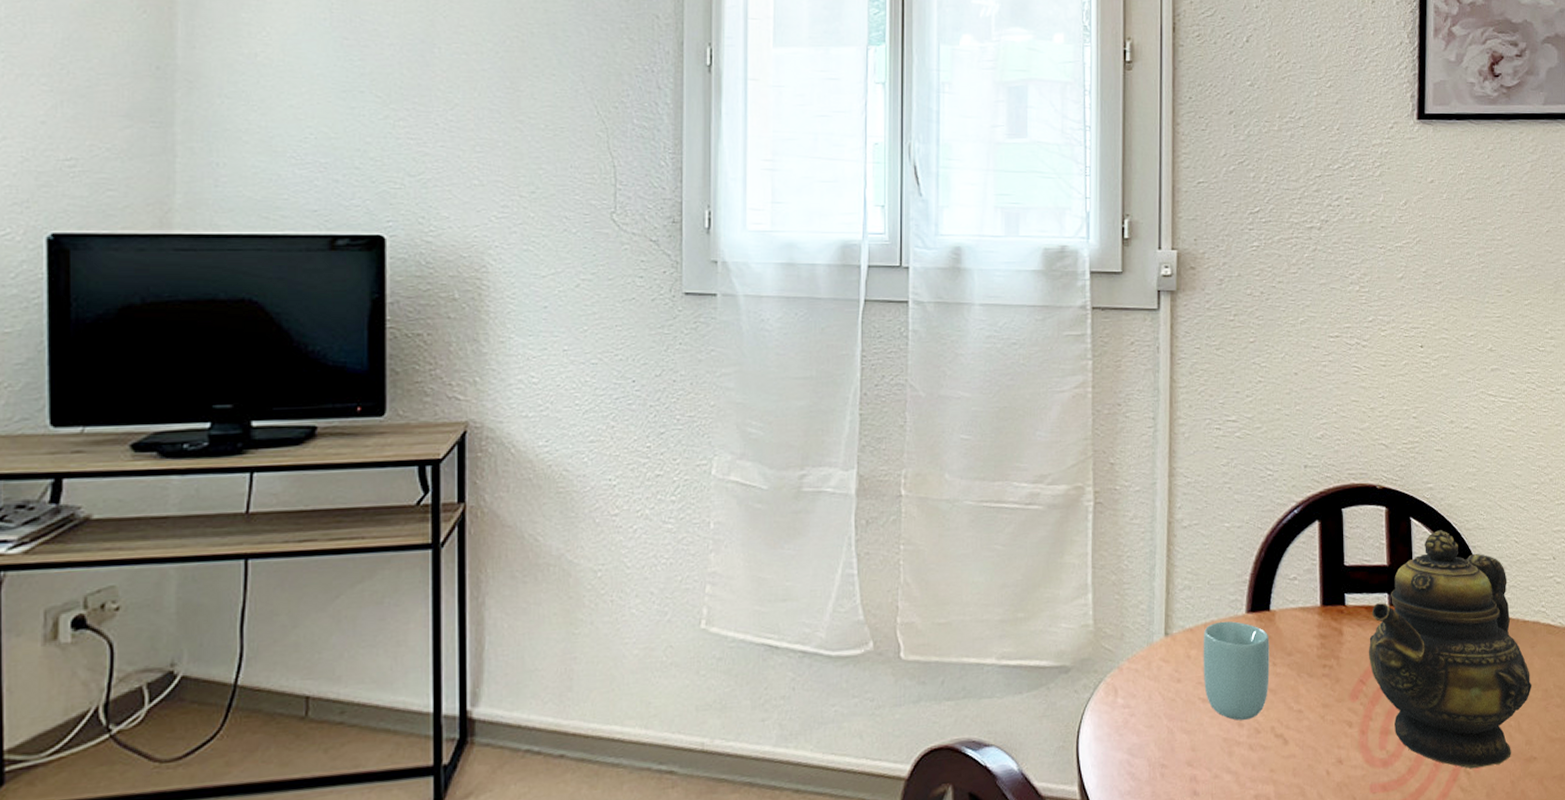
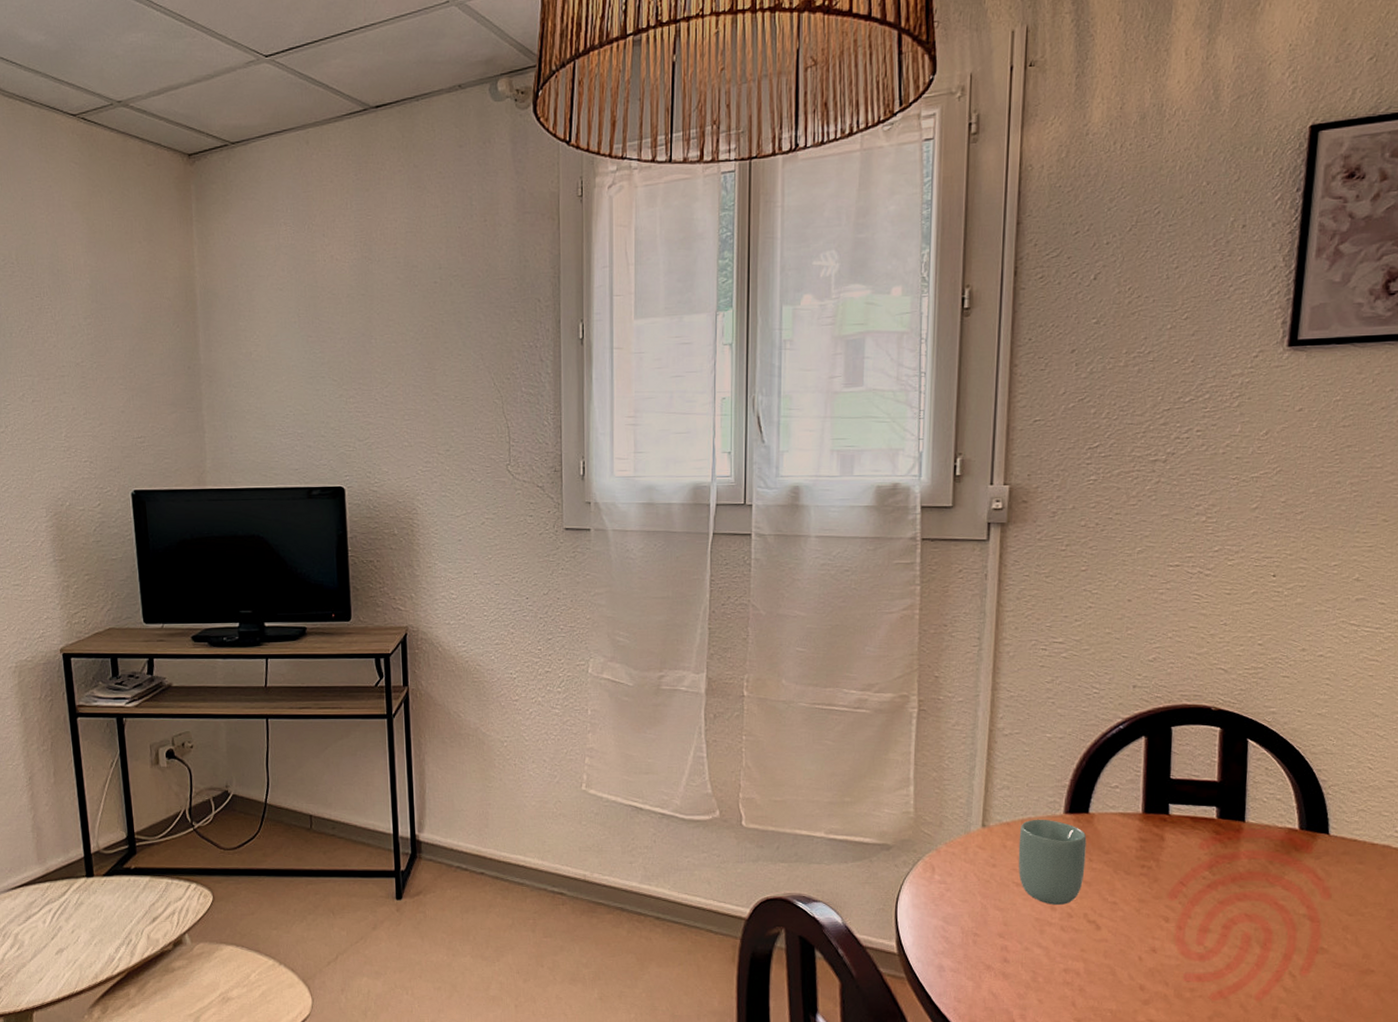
teapot: present [1368,530,1532,769] -> none [1190,752,1376,973]

